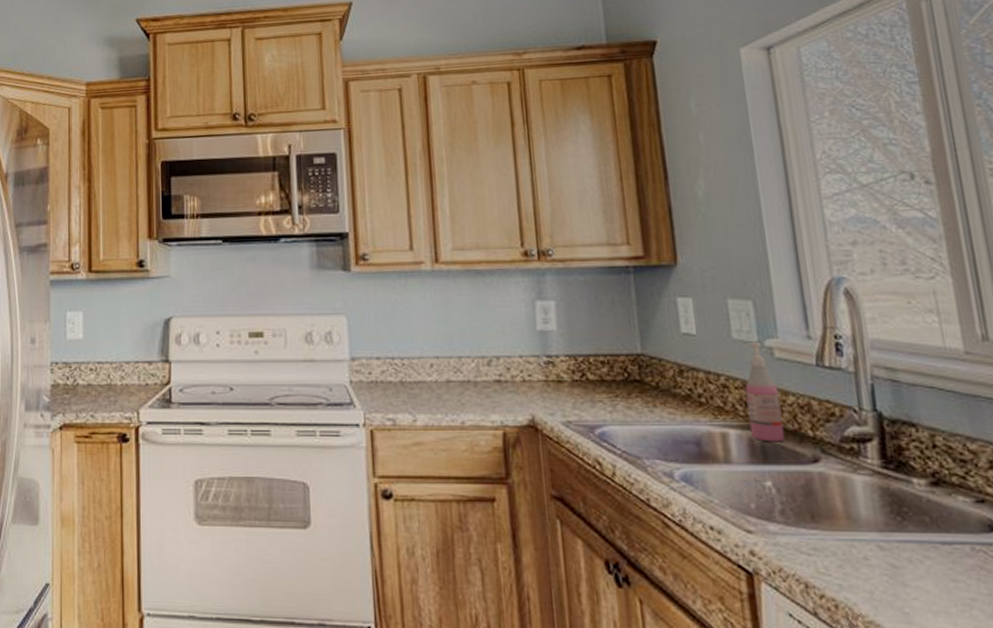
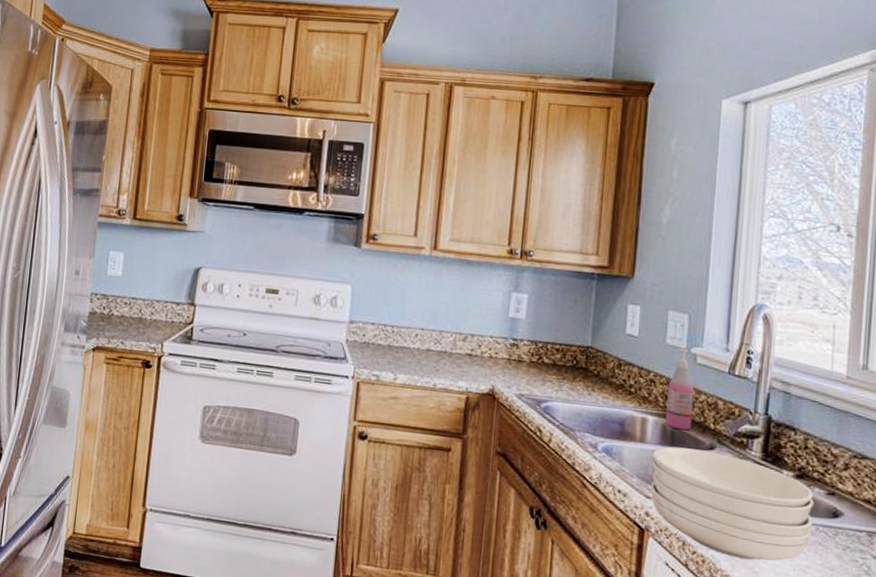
bowl: none [742,464,968,598] -> present [650,446,815,561]

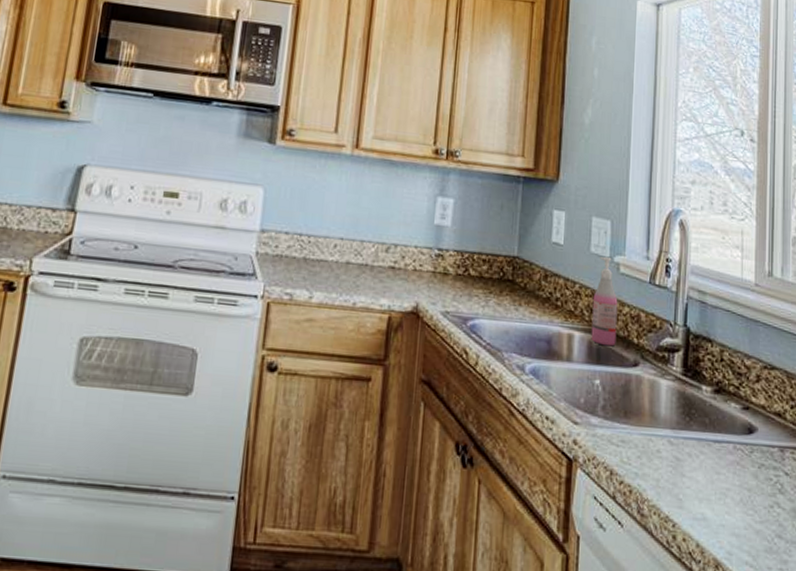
bowl: present [650,446,815,561] -> none [578,364,731,486]

